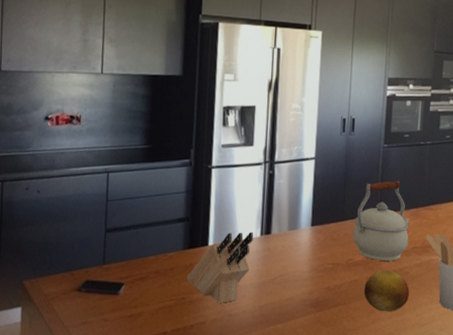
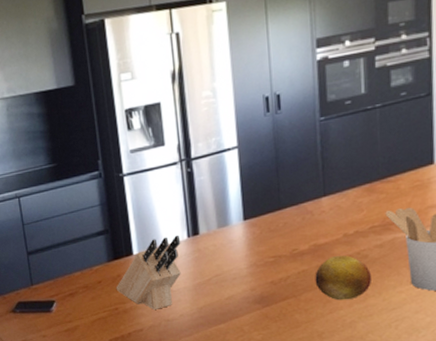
kettle: present [353,180,410,261] -> none [294,155,365,247]

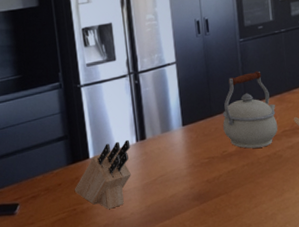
kettle: none [294,155,365,247] -> present [223,71,278,149]
fruit: present [315,255,371,301] -> none [241,156,286,196]

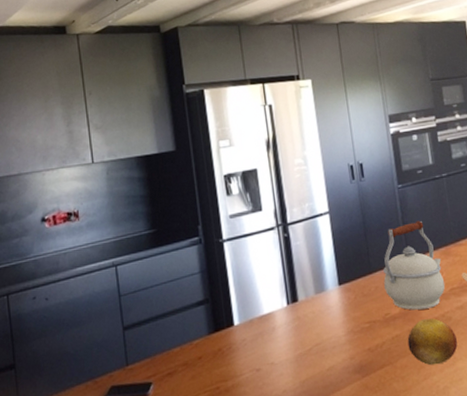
knife block: present [74,139,131,209] -> none [217,302,282,386]
fruit: none [241,156,286,196] -> present [407,318,458,366]

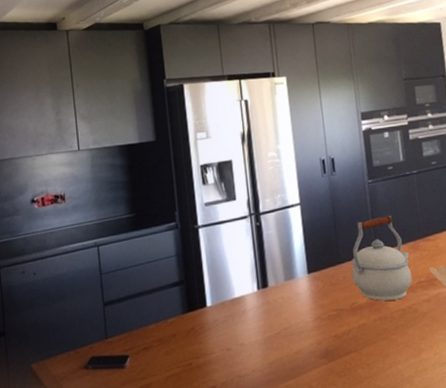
fruit: present [407,318,458,366] -> none [373,310,423,355]

